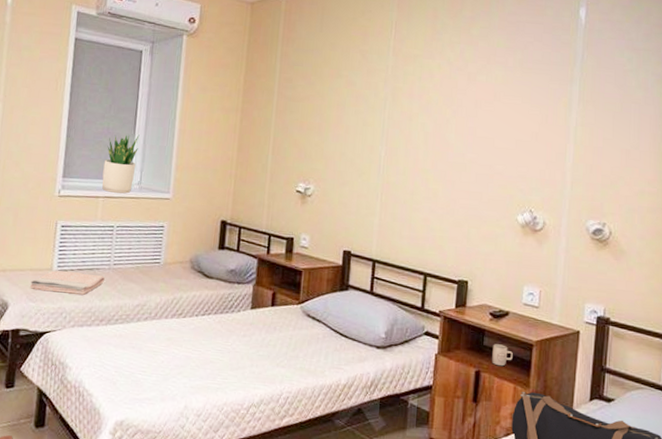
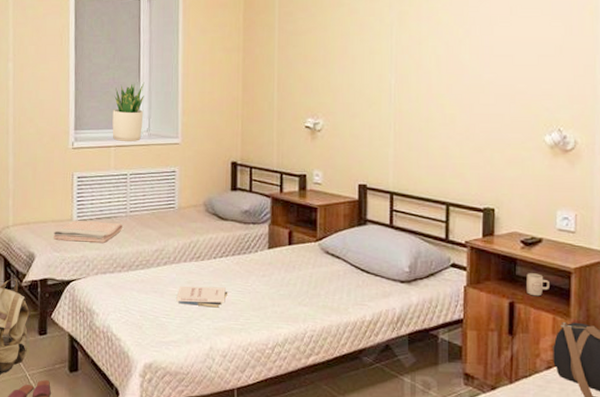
books: none [154,342,207,366] -> present [176,285,228,308]

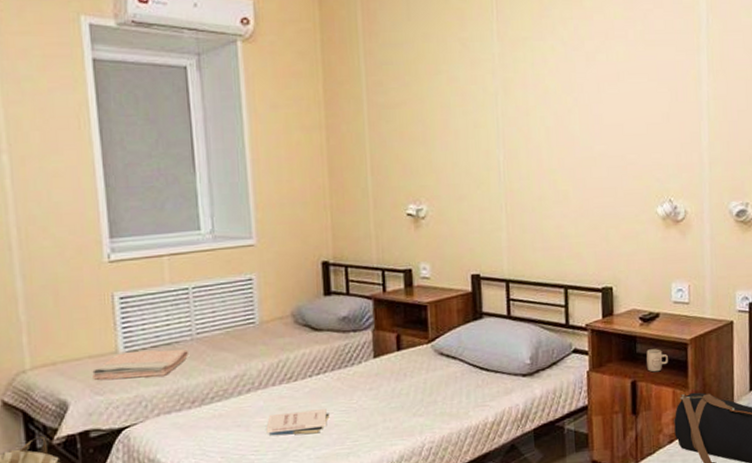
planter: present [112,82,145,143] -> none [161,172,204,249]

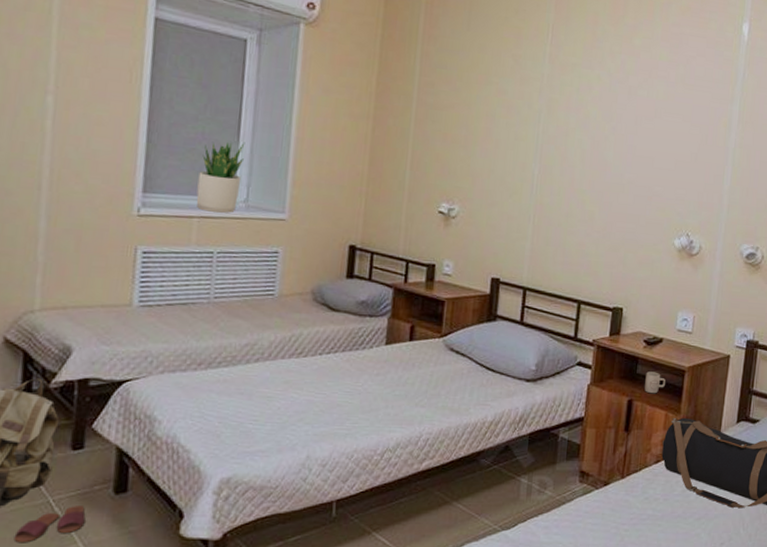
towel: present [92,348,188,380] -> none [102,306,203,335]
planter: none [161,172,204,249] -> present [196,141,245,214]
books: present [266,409,330,435] -> none [268,386,334,411]

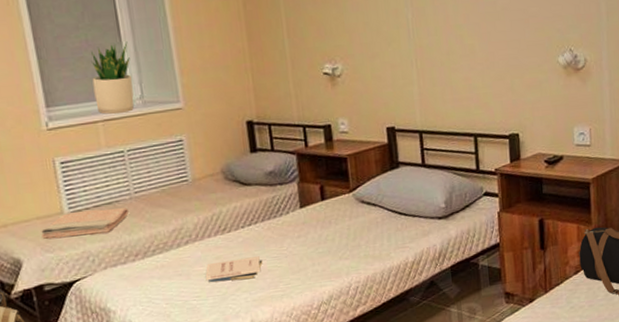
towel: none [102,306,203,335] -> present [41,207,128,239]
books: none [268,386,334,411] -> present [205,256,263,282]
mug: present [644,371,665,394] -> none [551,189,572,211]

